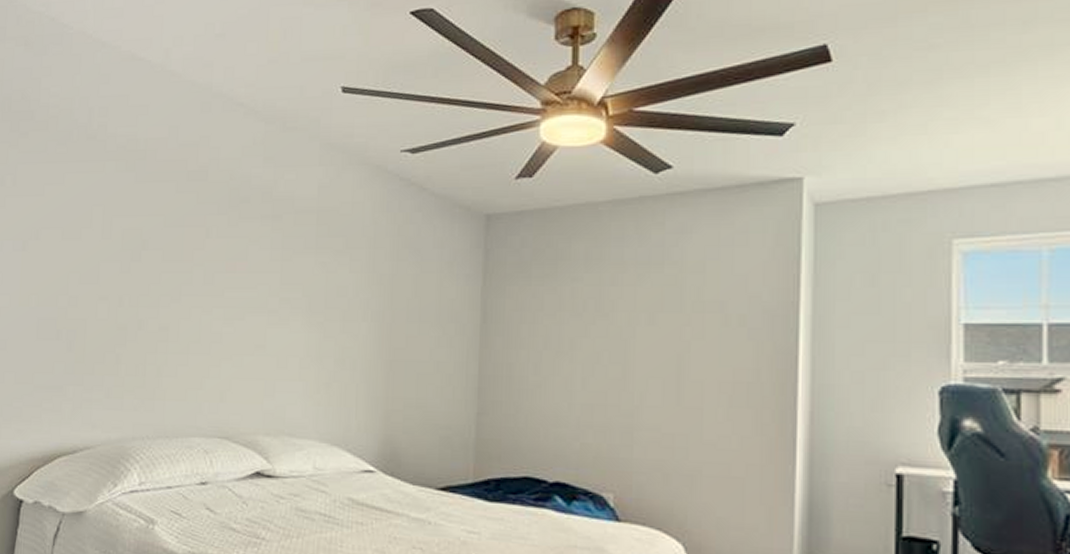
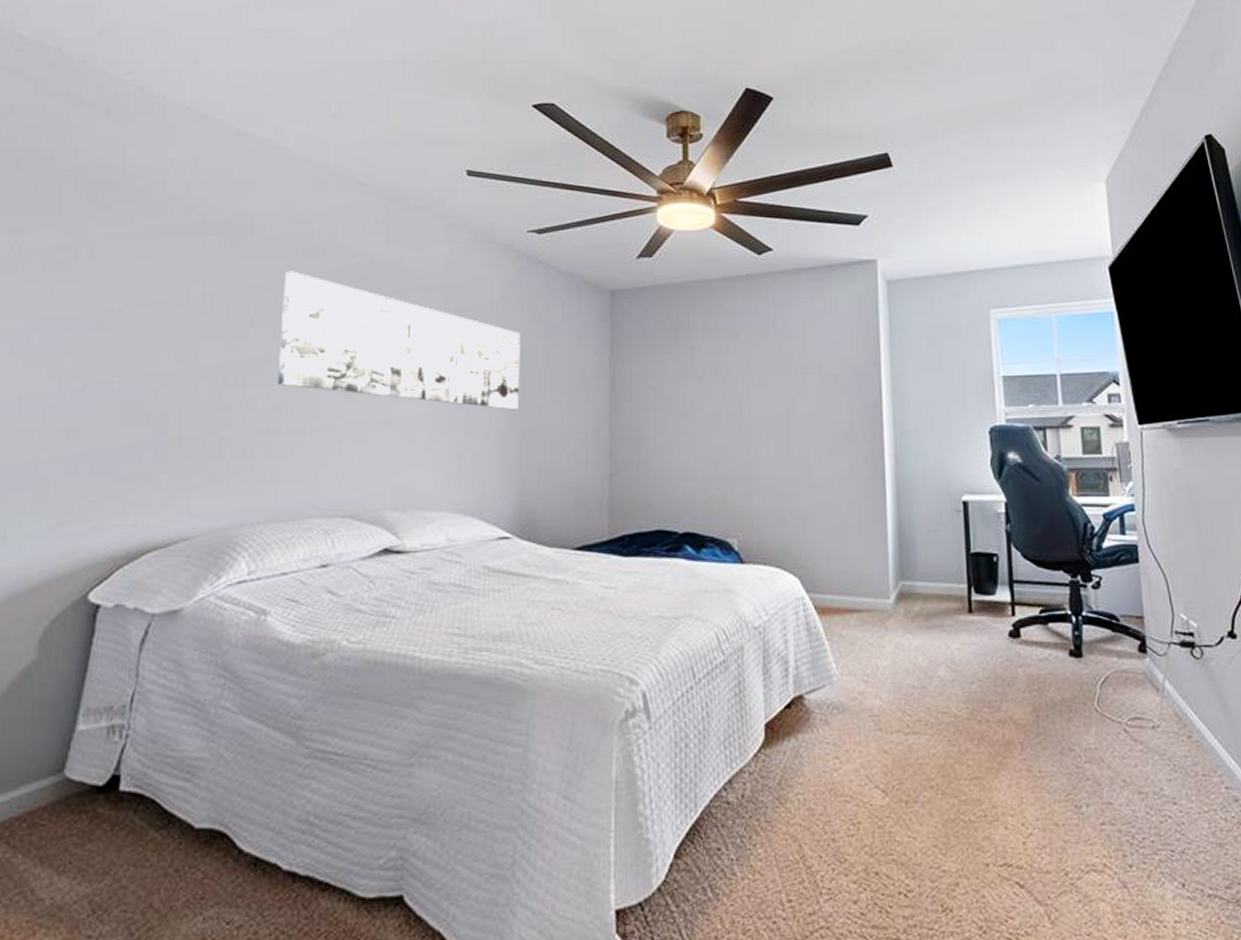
wall art: none [165,195,390,341] -> present [277,271,520,410]

